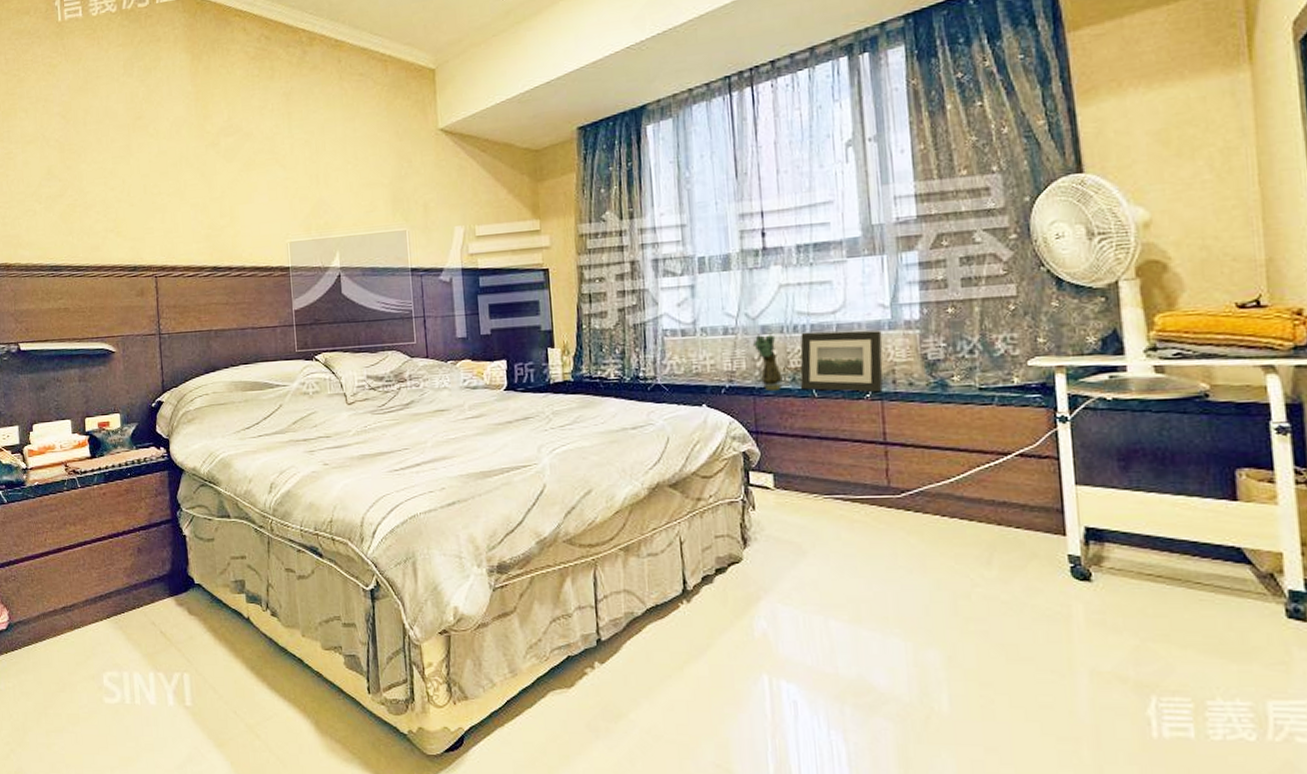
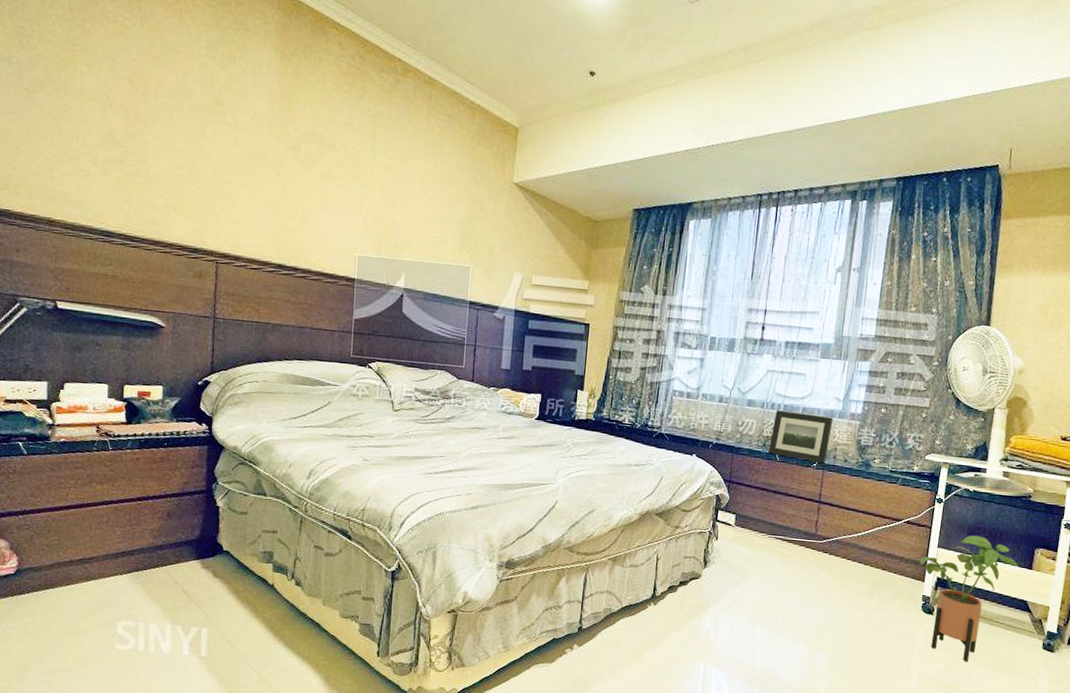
vase: present [752,334,783,392] -> none [739,405,757,452]
house plant: none [1052,461,1213,647] -> present [920,535,1018,662]

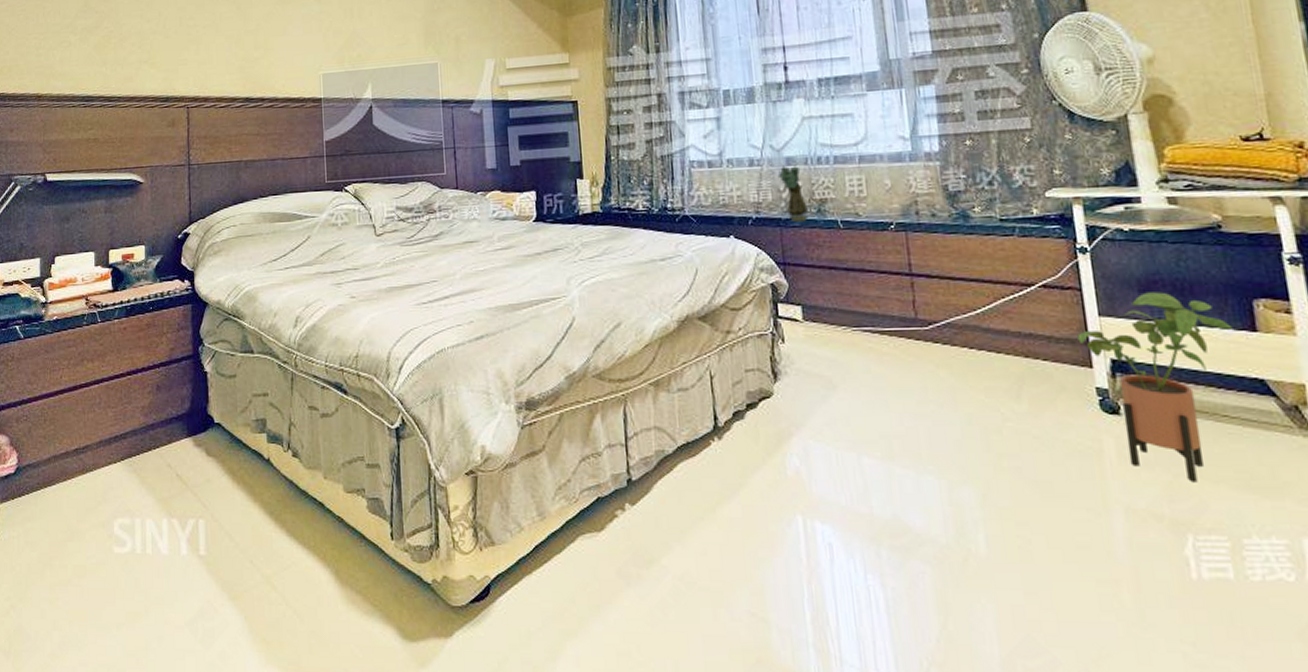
vase: none [739,405,757,452] -> present [777,165,809,223]
picture frame: present [768,410,833,464] -> none [824,162,907,224]

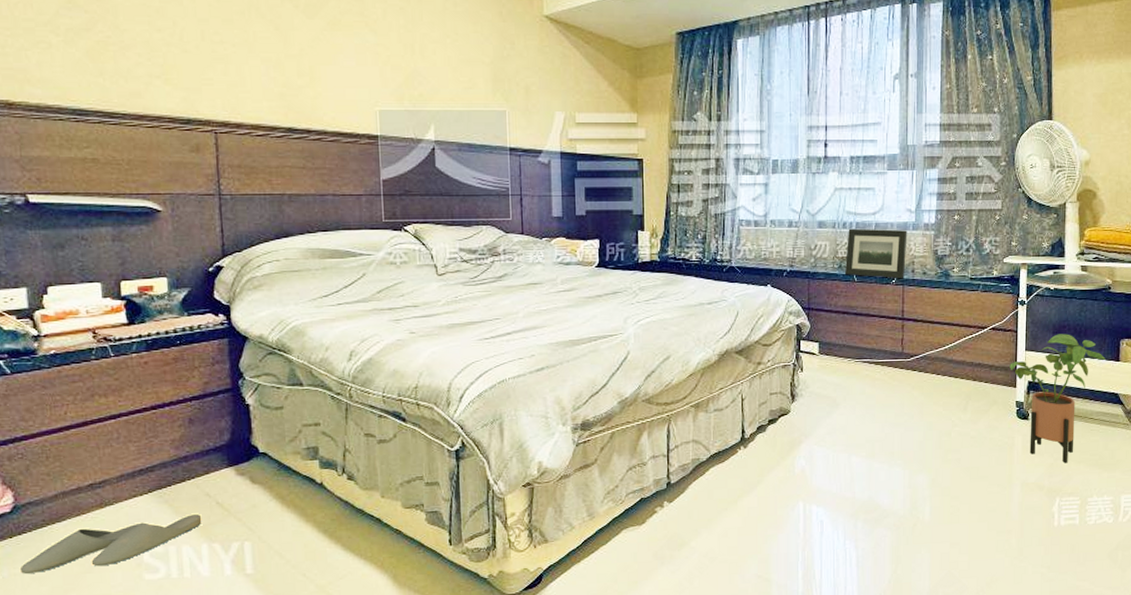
slippers: none [17,486,164,537] -> present [19,514,202,574]
vase: present [777,165,809,223] -> none [810,228,832,276]
picture frame: none [824,162,907,224] -> present [845,228,908,279]

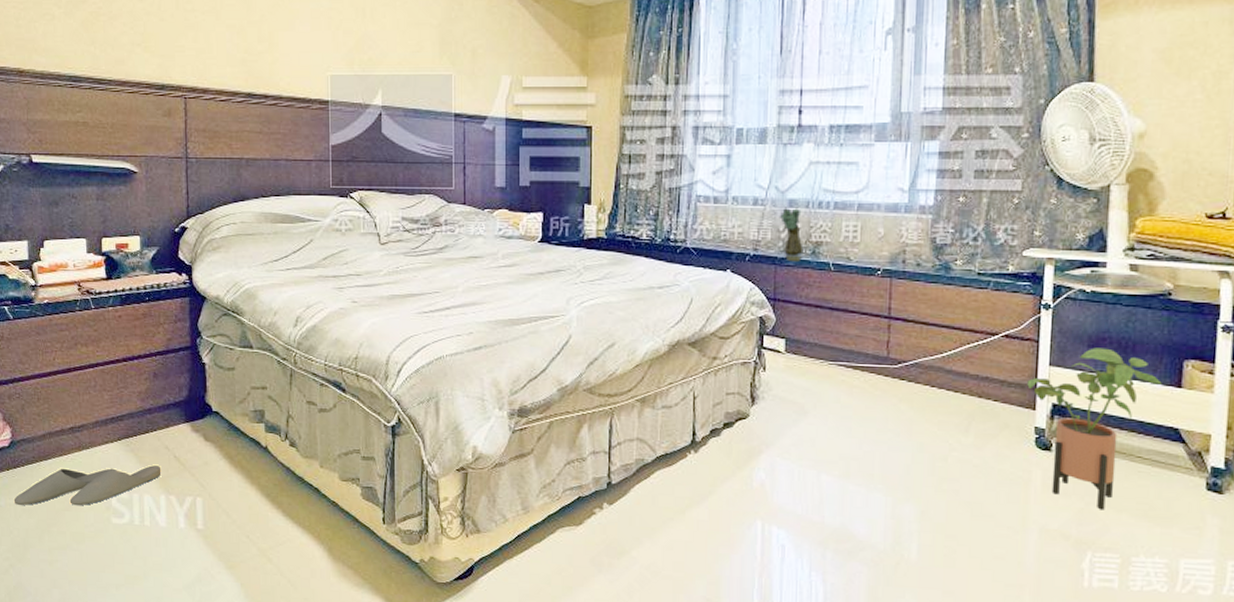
vase: none [810,228,832,276] -> present [779,207,804,263]
picture frame: present [845,228,908,279] -> none [820,209,898,271]

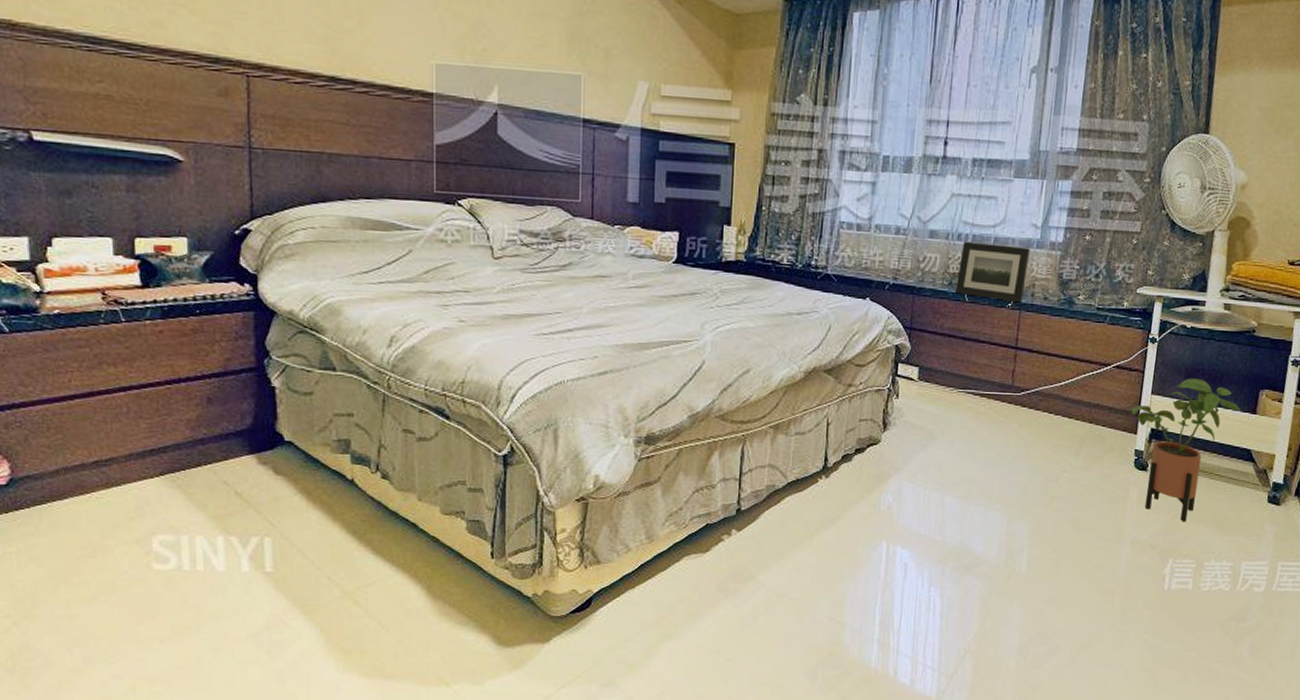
slippers: present [13,465,161,506] -> none [15,503,219,553]
vase: present [779,207,804,263] -> none [919,237,941,293]
picture frame: none [820,209,898,271] -> present [955,241,1031,303]

